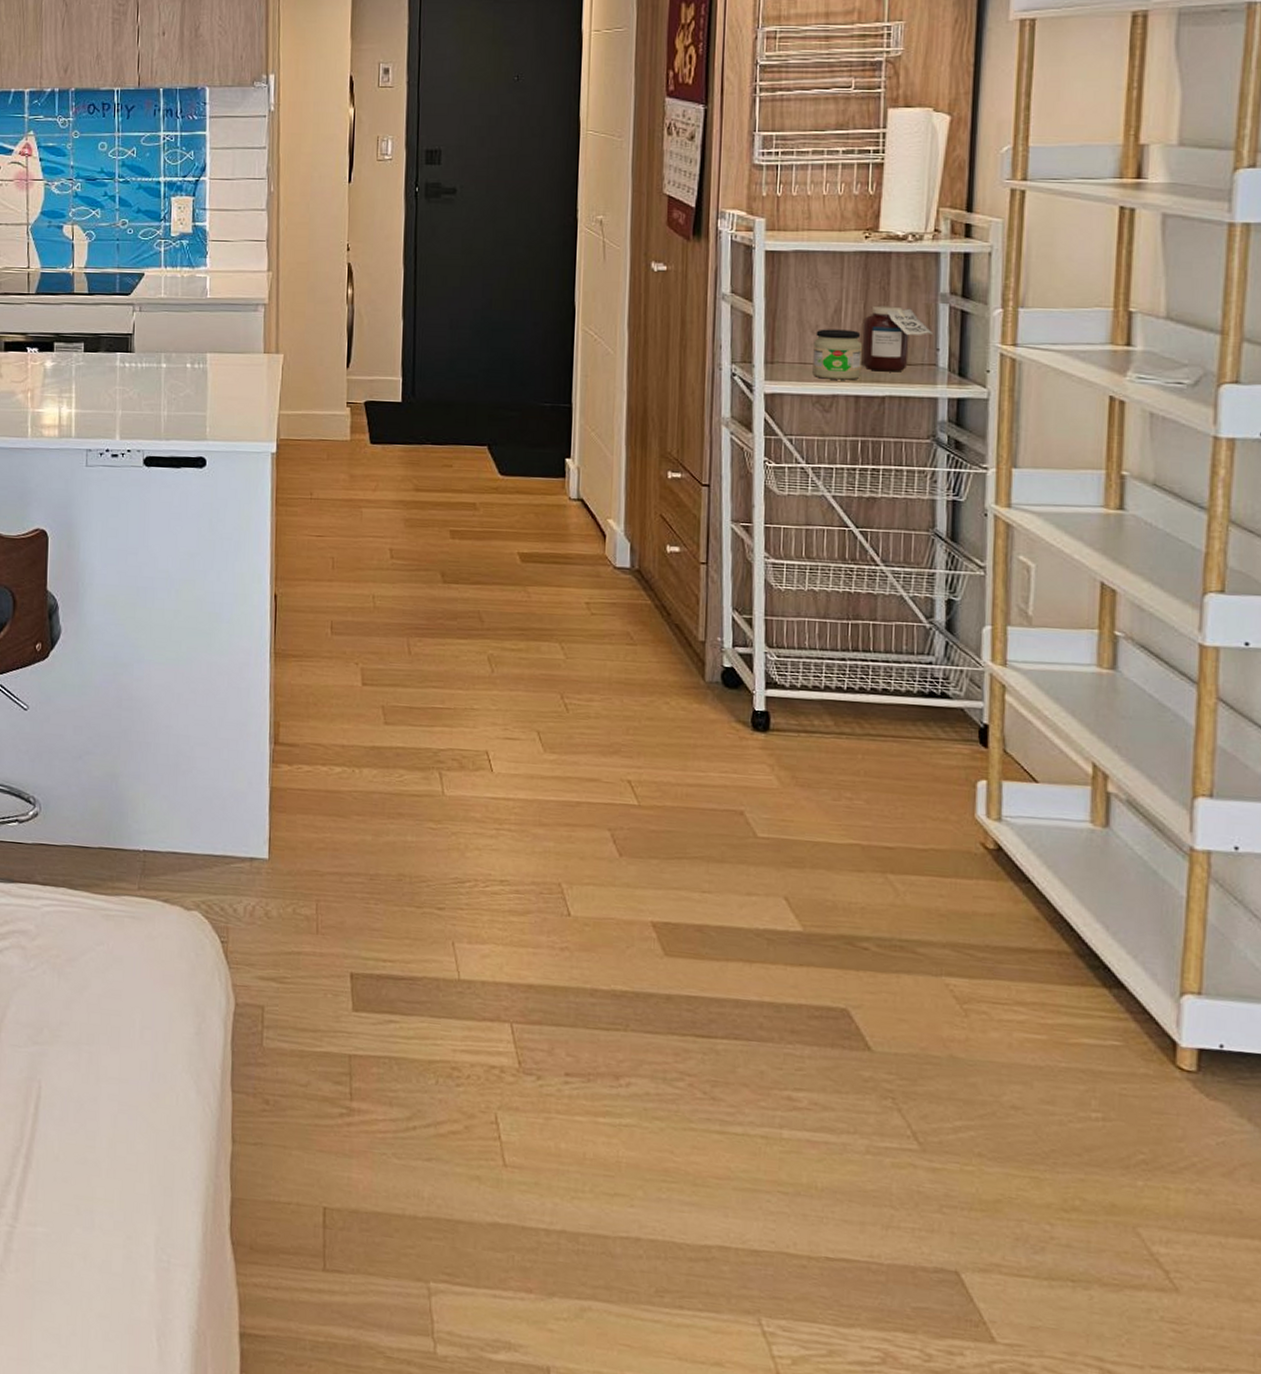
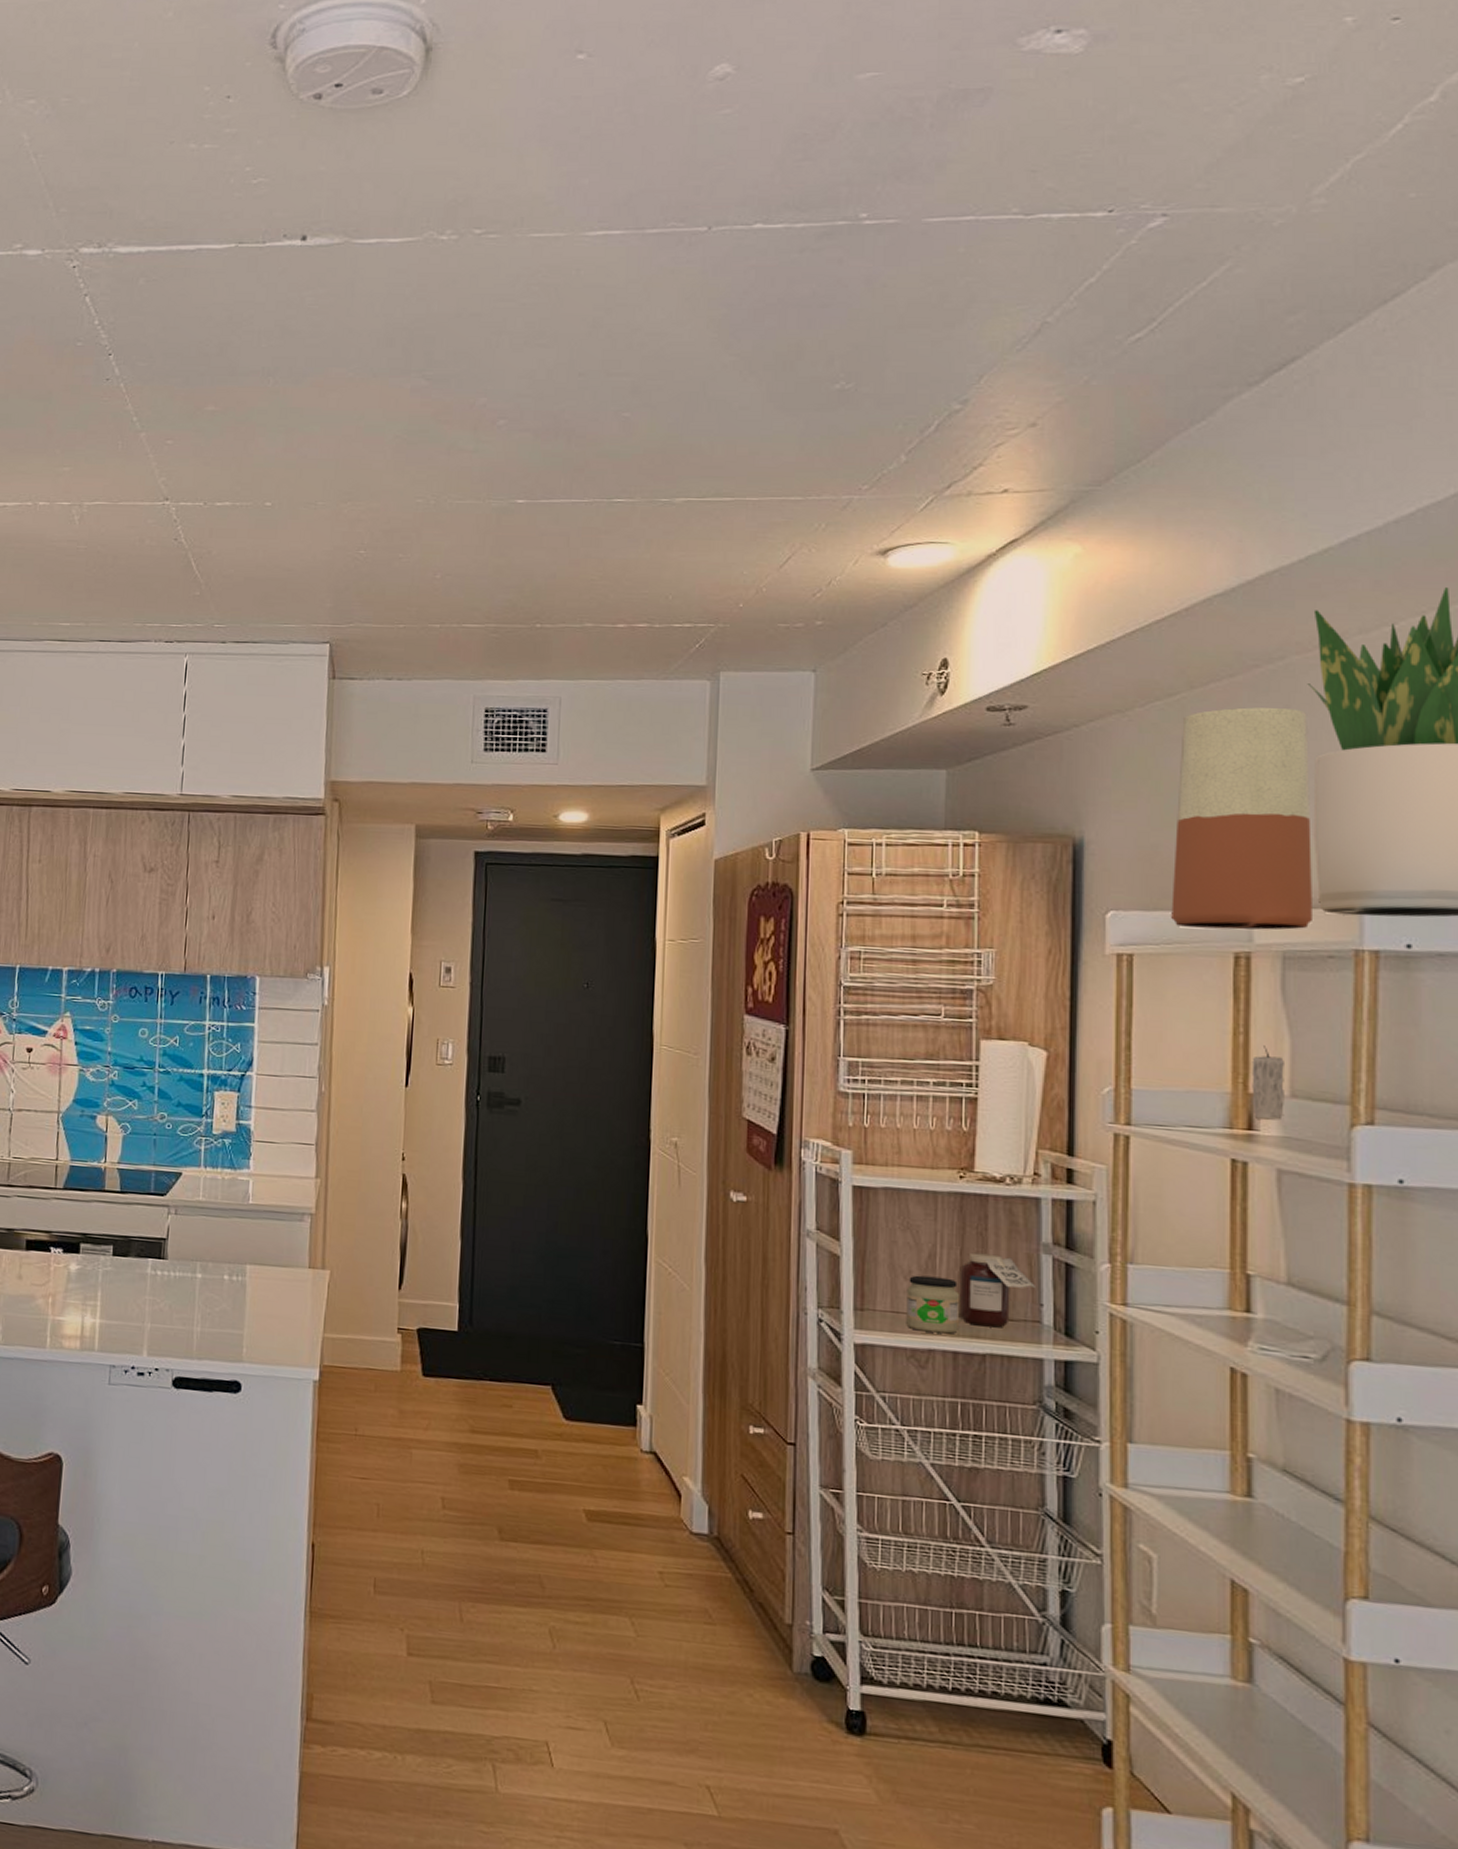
candle: none [1142,98,1174,169] -> present [1252,1045,1284,1121]

